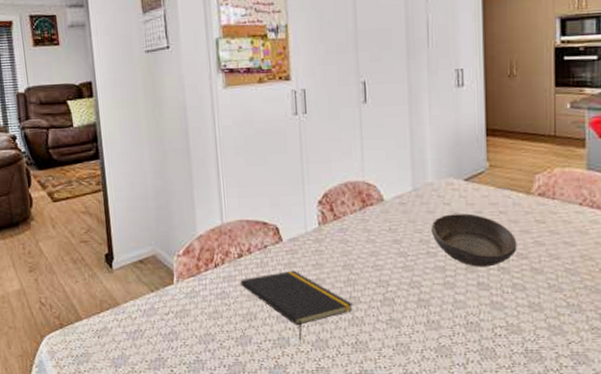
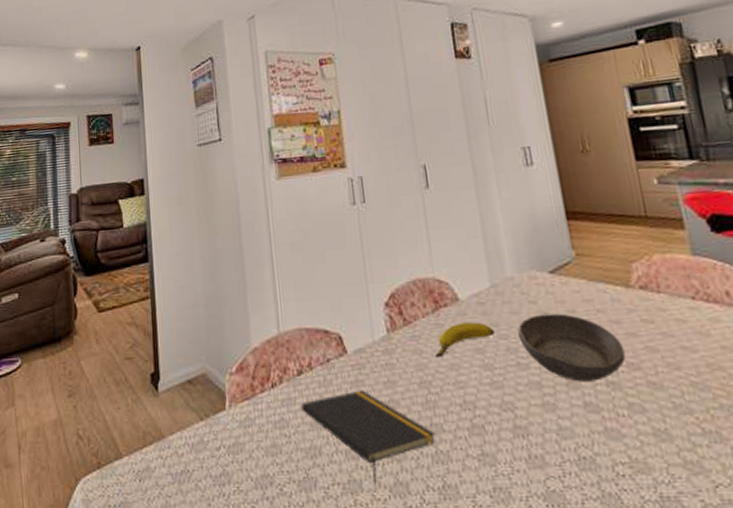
banana: none [358,218,412,247] -> present [435,322,496,358]

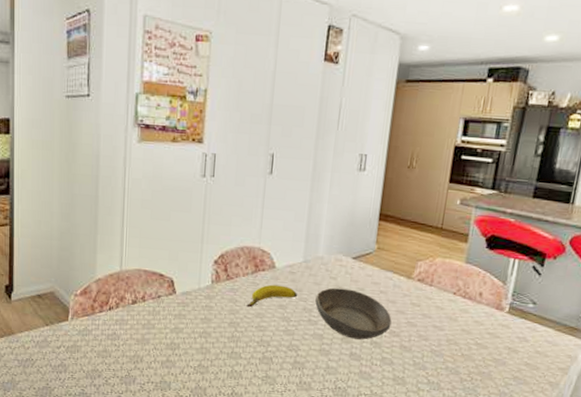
notepad: present [301,390,436,484] -> none [131,321,234,386]

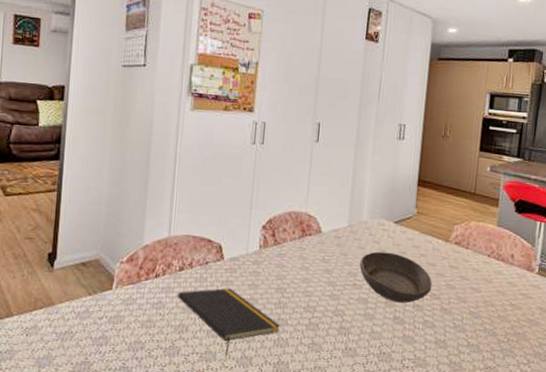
notepad: none [131,321,234,386] -> present [178,288,281,356]
banana: present [246,284,298,308] -> none [293,249,343,273]

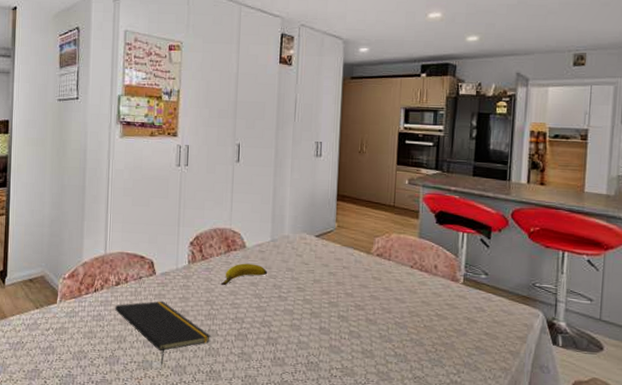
banana: none [293,249,343,273] -> present [221,263,268,286]
bowl: present [360,251,432,303] -> none [284,264,356,314]

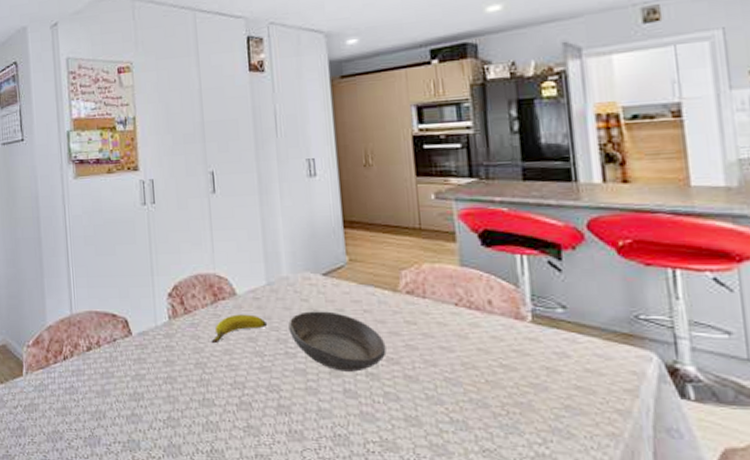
notepad: present [115,301,212,365] -> none [89,366,208,445]
bowl: none [284,264,356,314] -> present [289,311,386,372]

